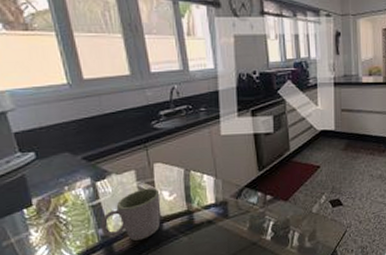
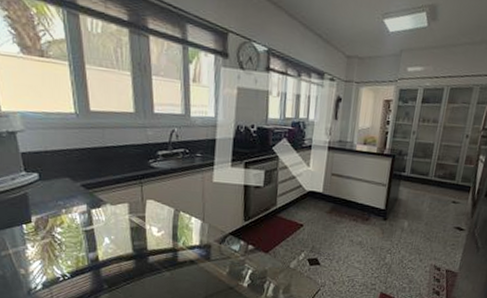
mug: present [100,188,161,241] -> none [91,221,149,269]

